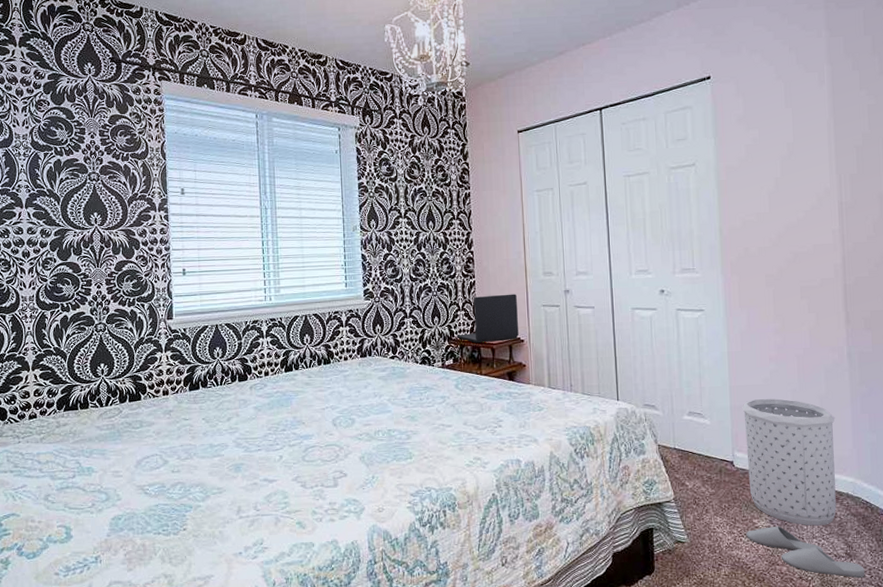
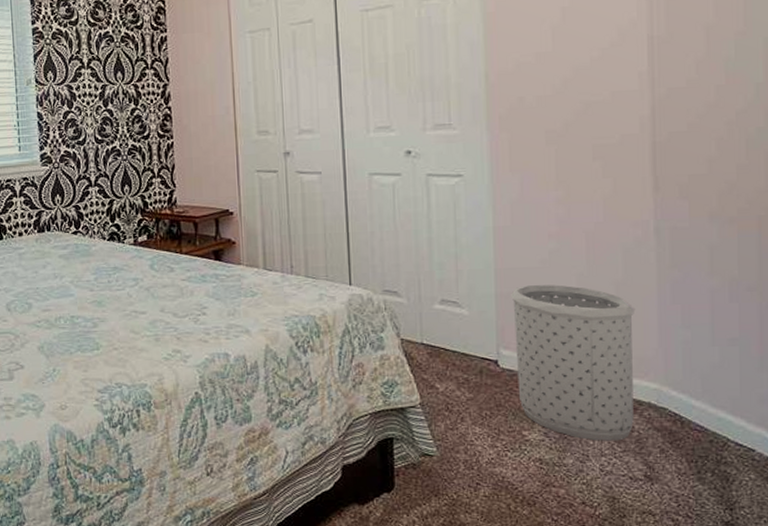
laptop: present [456,294,519,344] -> none [151,157,227,217]
slippers: present [746,526,865,578] -> none [513,440,671,506]

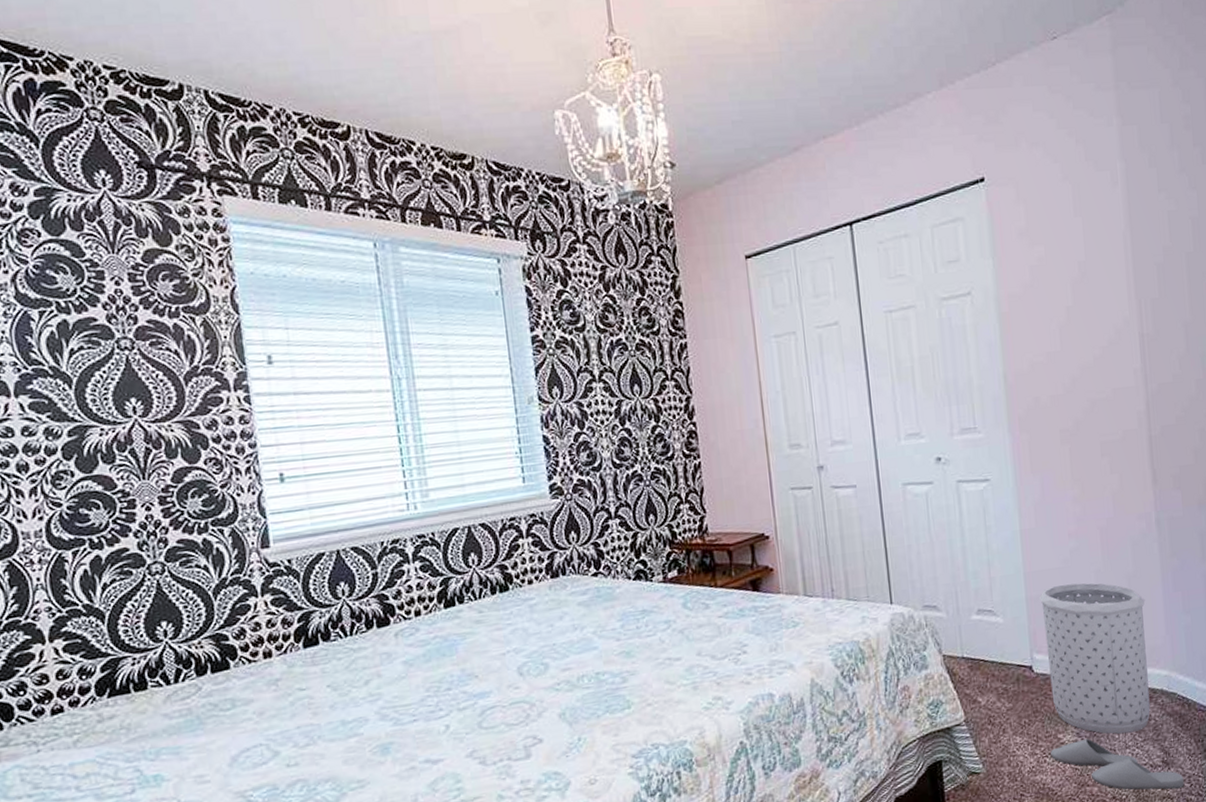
slippers: none [513,440,671,506] -> present [1050,739,1185,790]

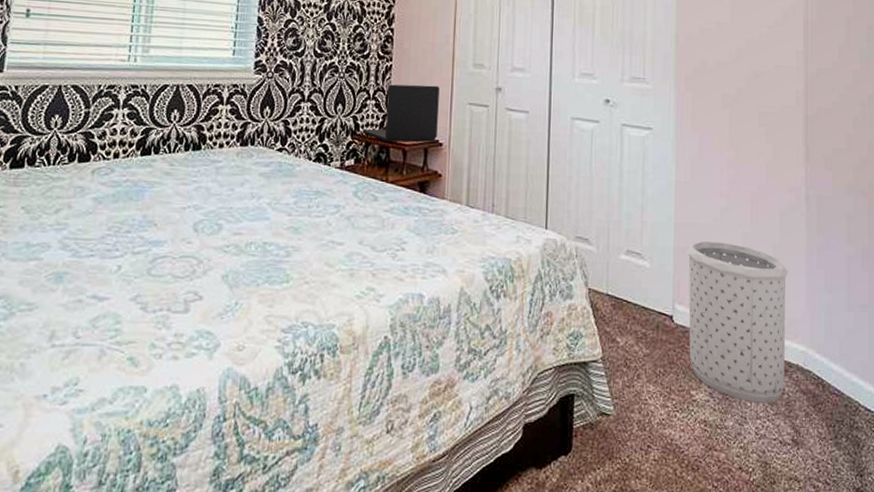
laptop: none [680,475,762,546] -> present [362,84,440,143]
slippers: present [1050,739,1185,790] -> none [682,401,813,472]

